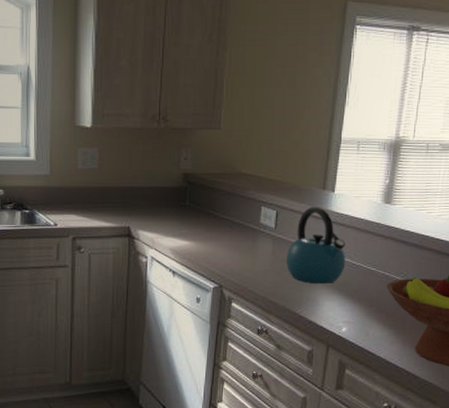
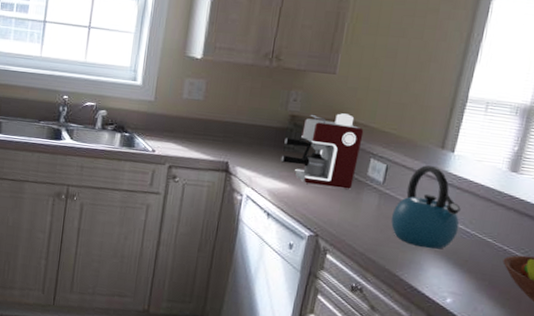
coffee maker: none [179,166,252,238] -> present [280,113,364,190]

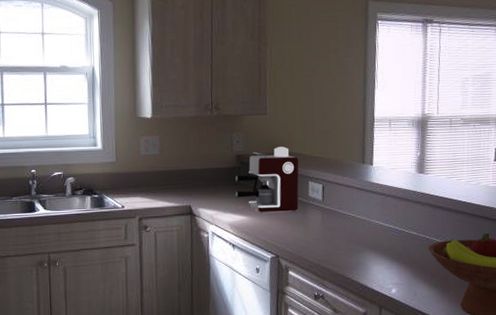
kettle: present [391,165,461,249] -> none [334,179,389,250]

